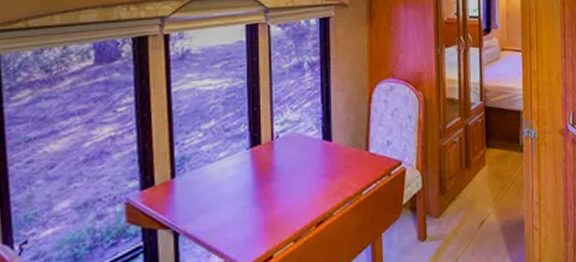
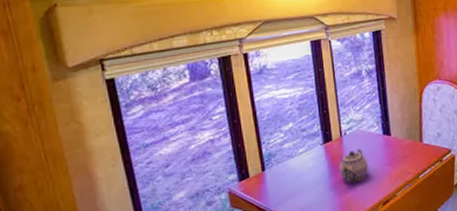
teapot: none [267,155,301,198] -> present [339,148,368,183]

